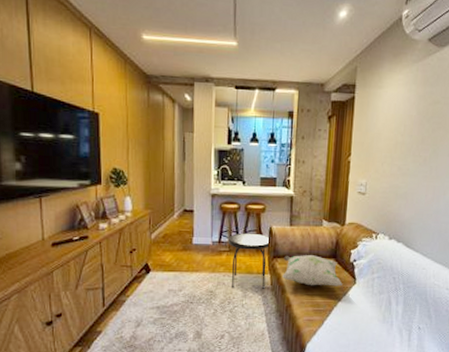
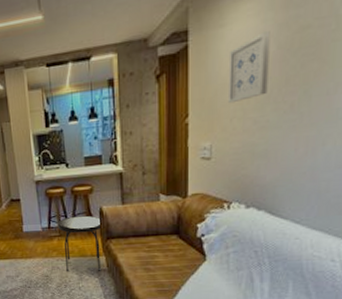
decorative pillow: present [282,255,343,287] -> none [118,233,189,266]
wall art: none [380,99,413,151] -> present [227,31,270,104]

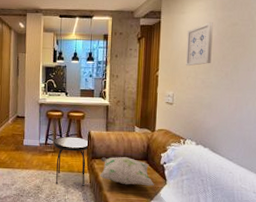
decorative pillow: none [118,233,189,266] -> present [100,157,154,187]

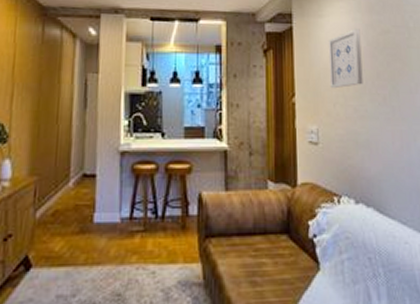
side table: present [52,136,90,186] -> none [142,203,201,288]
decorative pillow: present [100,157,154,187] -> none [219,231,302,277]

